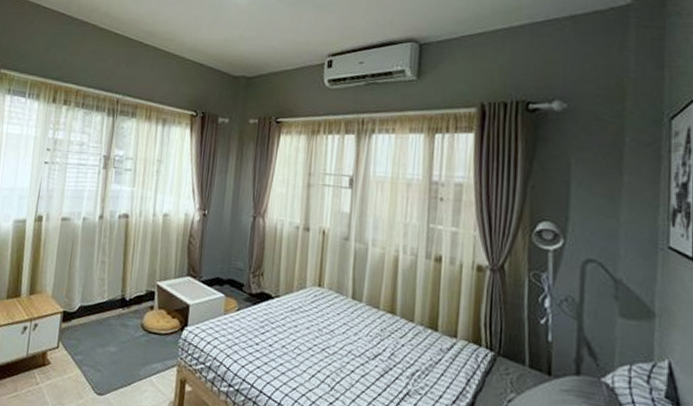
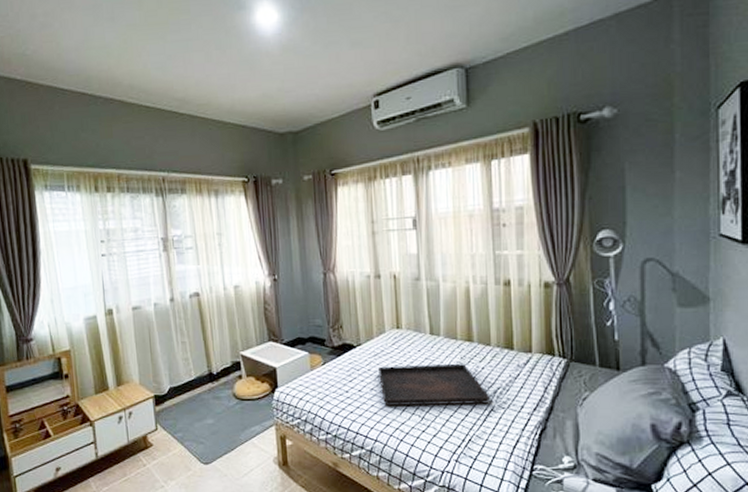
serving tray: none [292,323,408,386] -> present [378,364,491,406]

